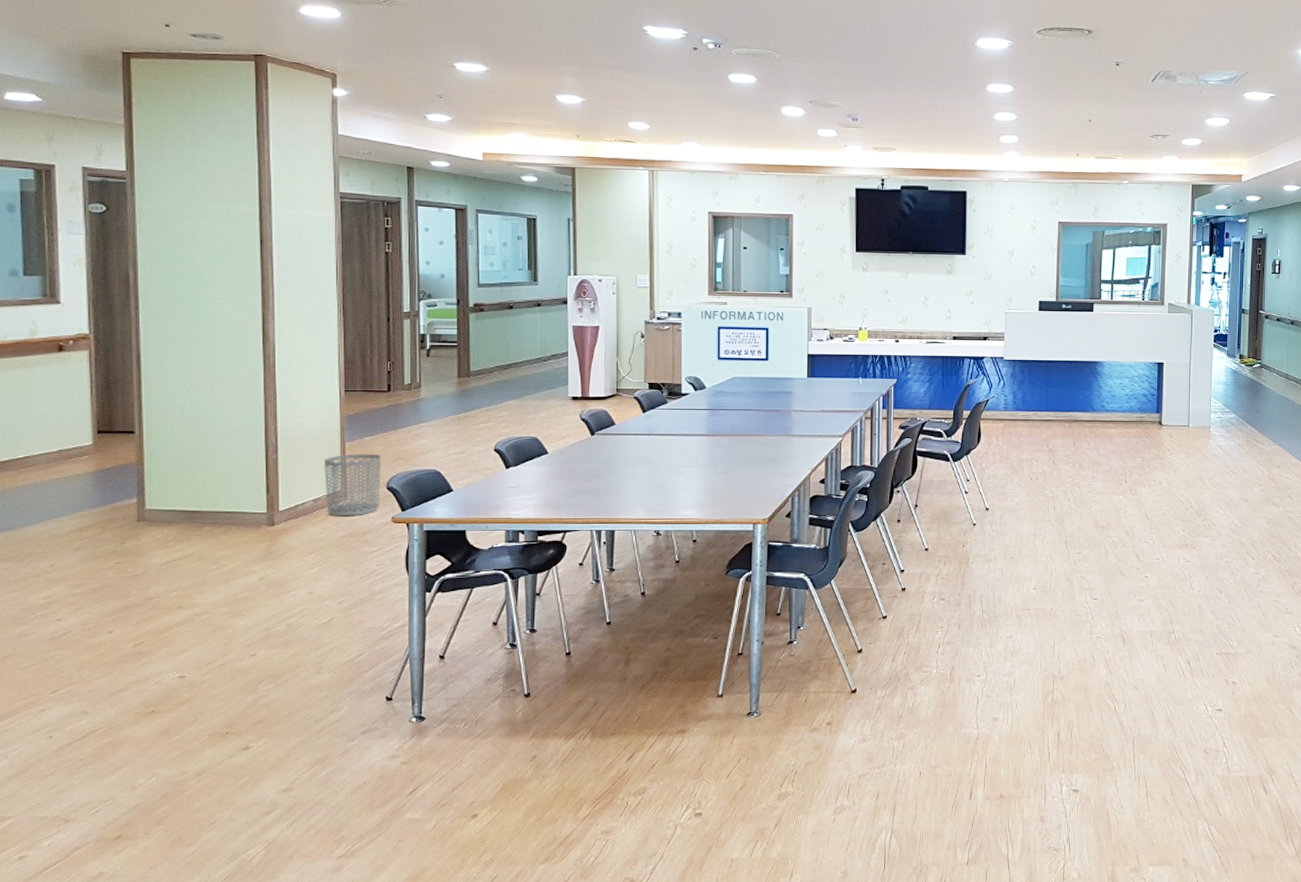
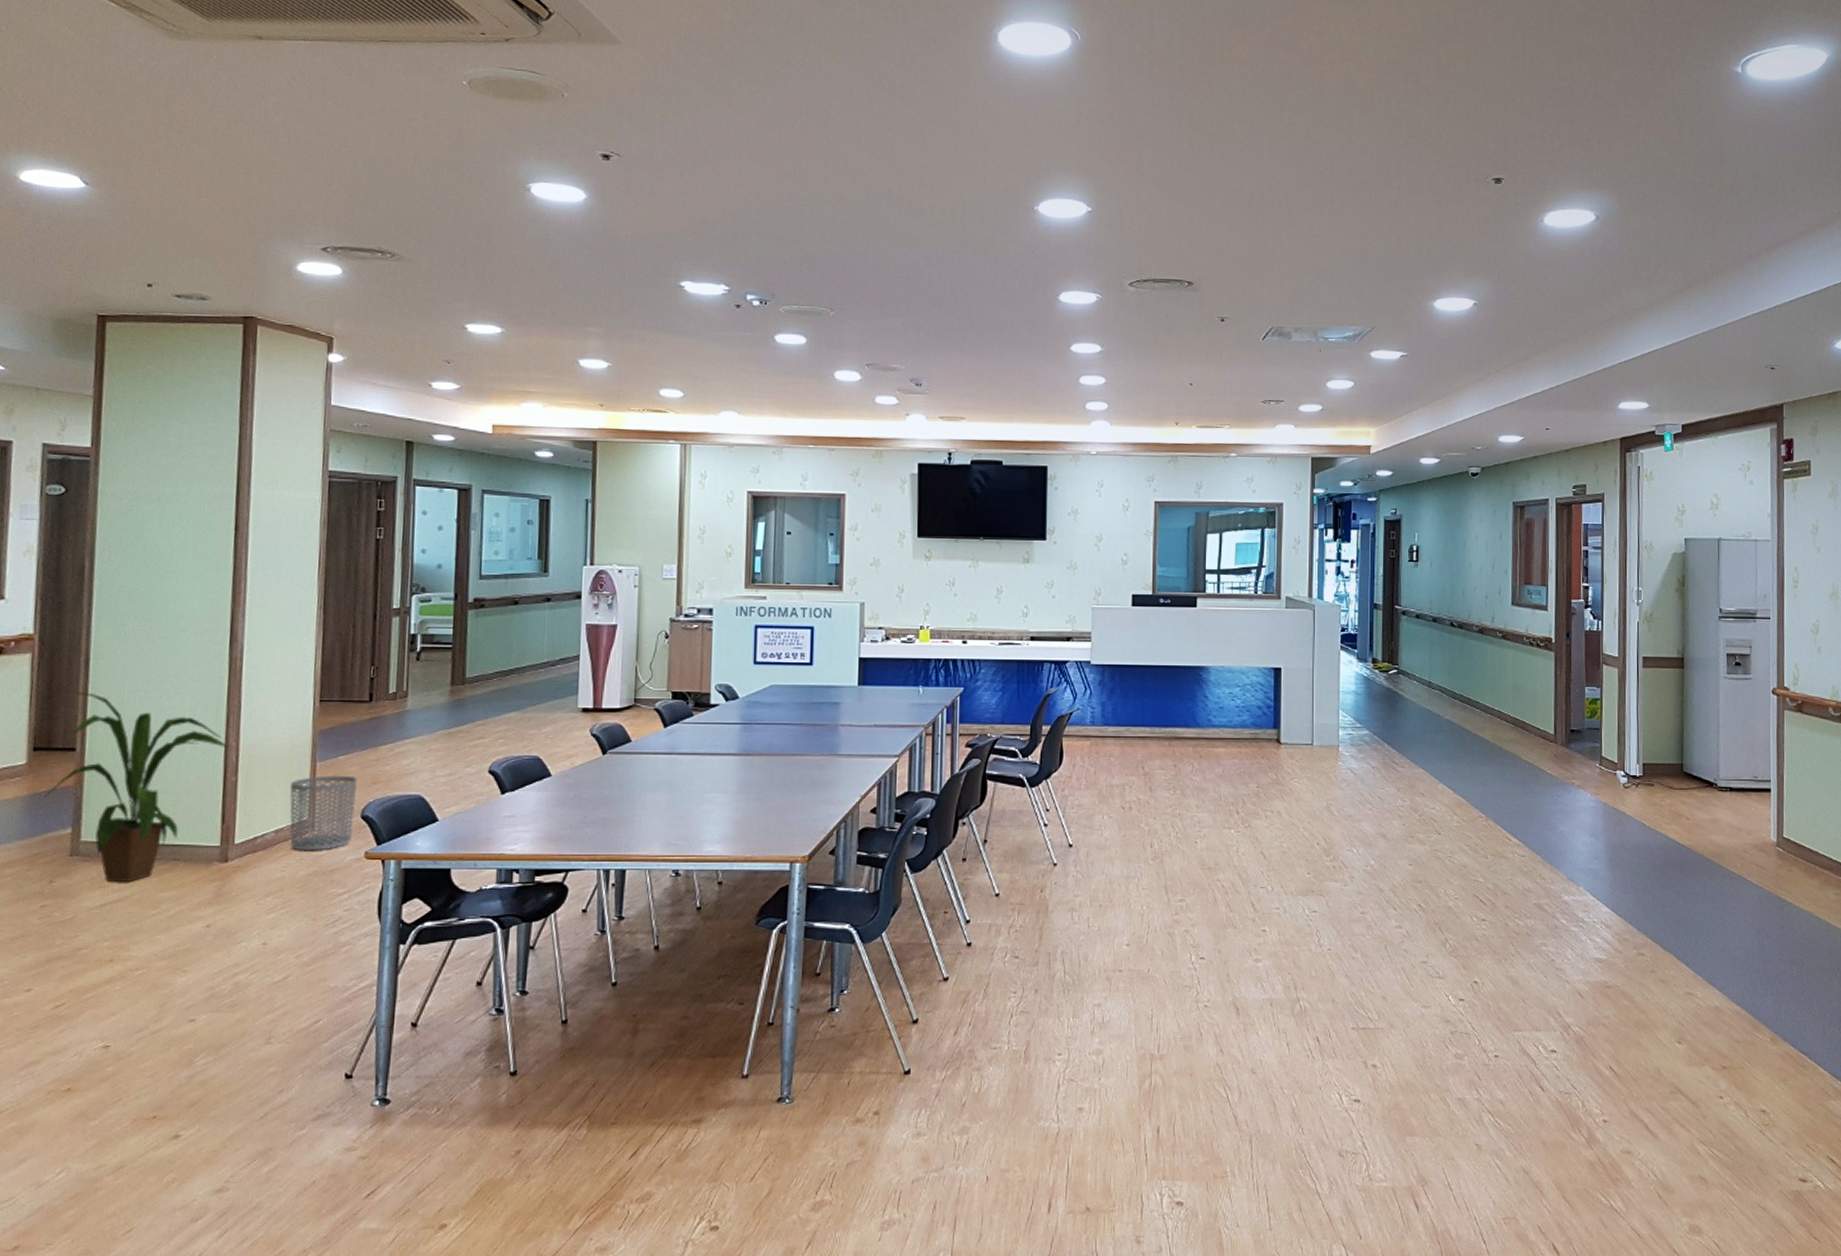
house plant: none [110,384,269,544] -> present [43,692,229,883]

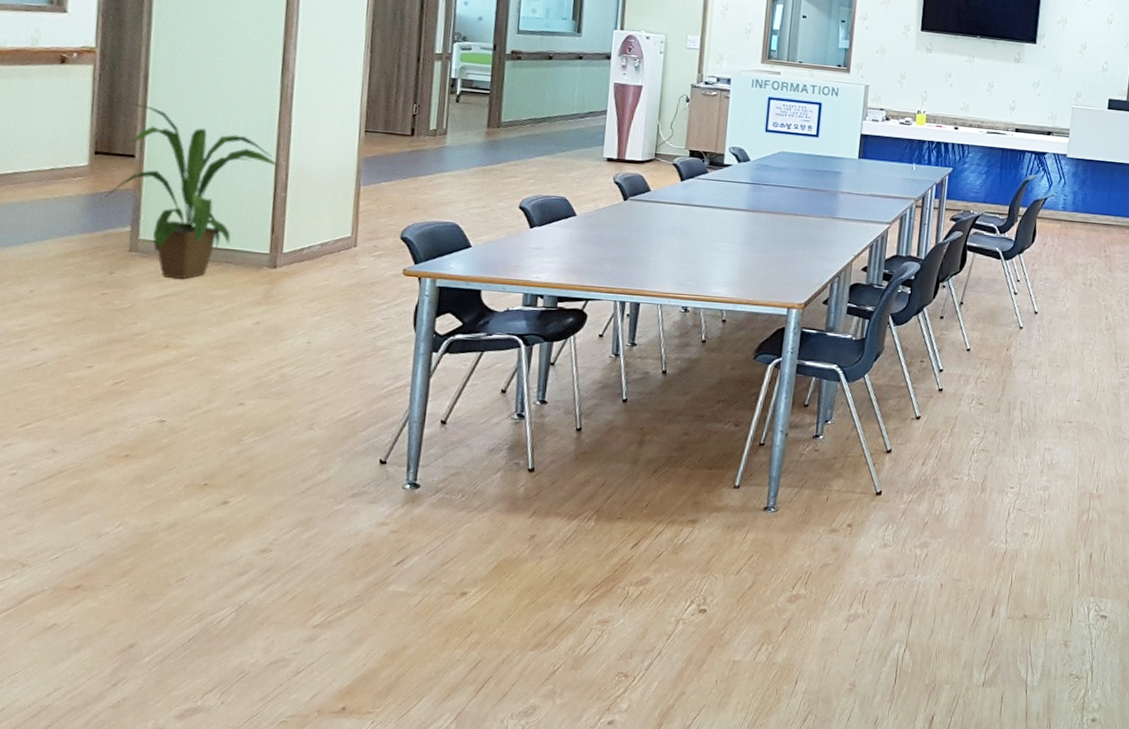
waste bin: present [289,775,357,851] -> none [334,198,398,265]

